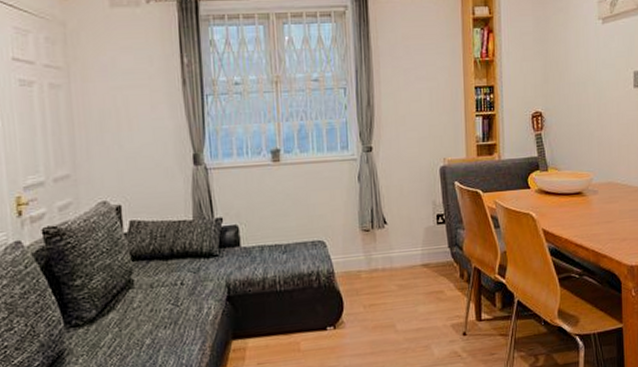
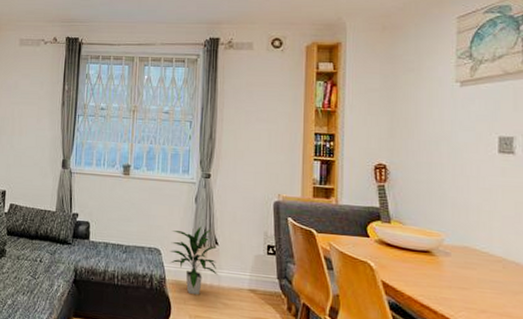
indoor plant: none [335,207,389,283] -> present [169,226,217,296]

